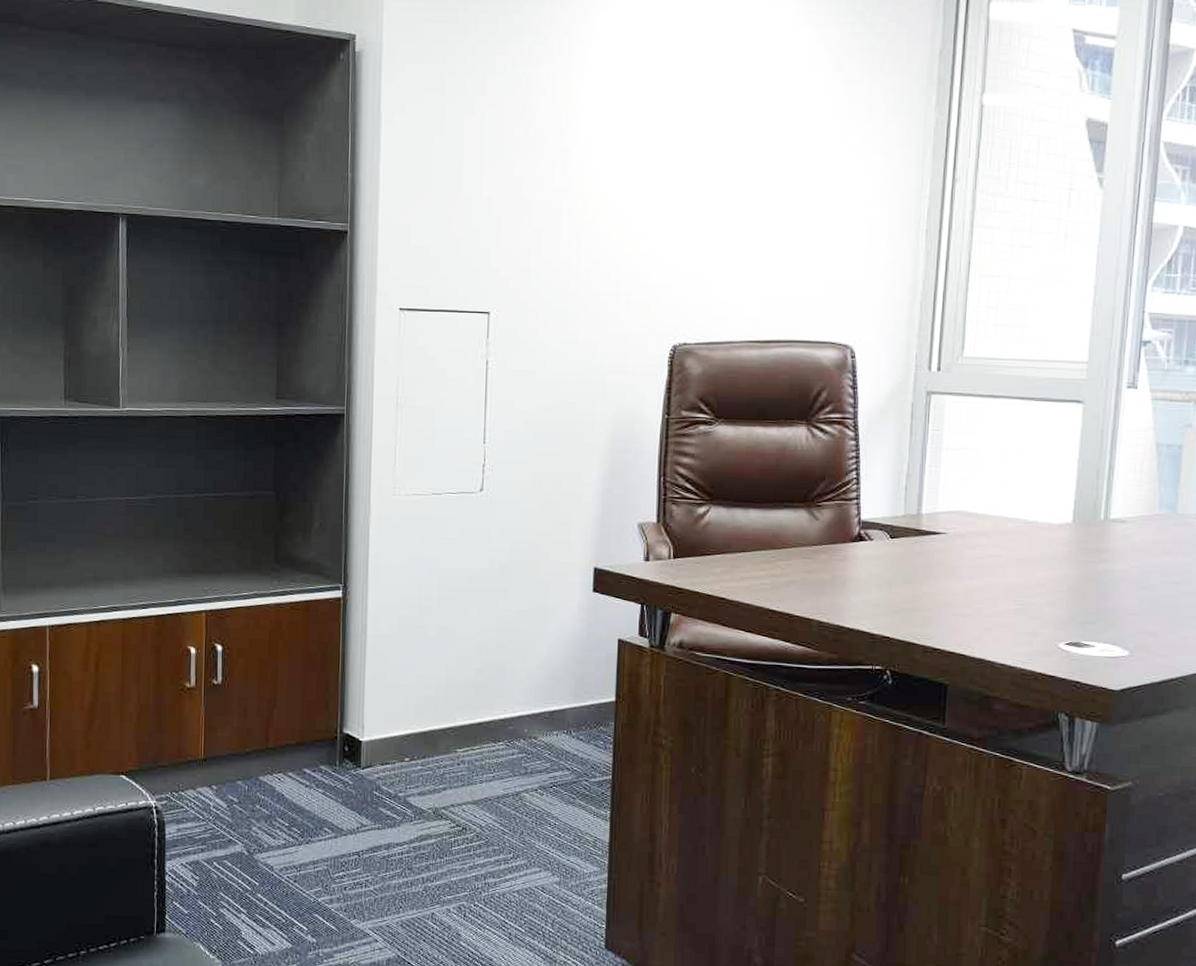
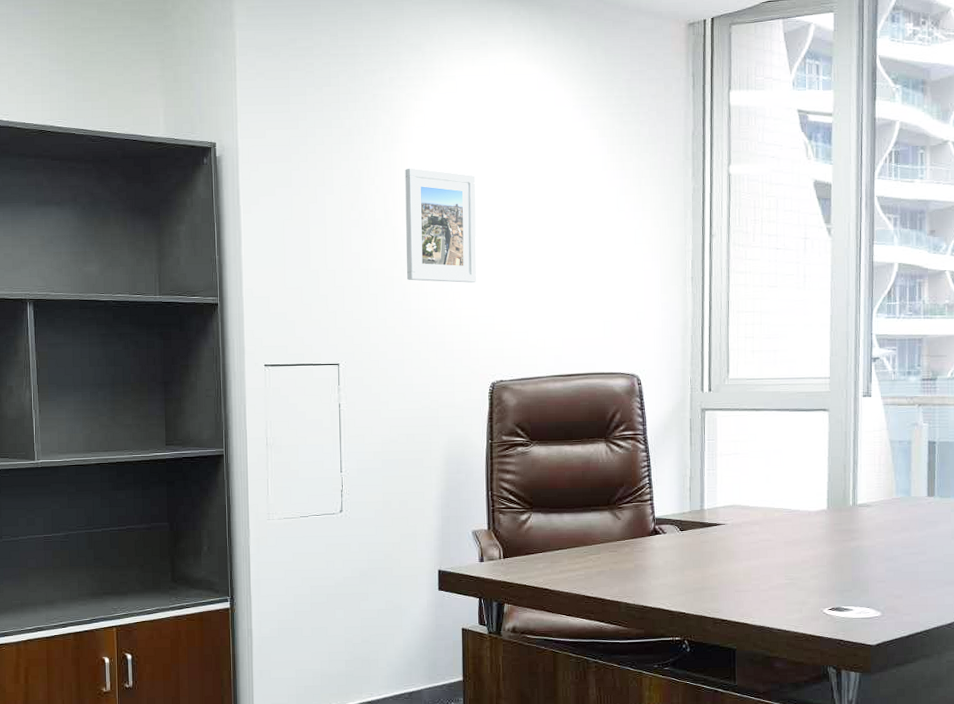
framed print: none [577,77,669,222] -> present [405,168,477,283]

